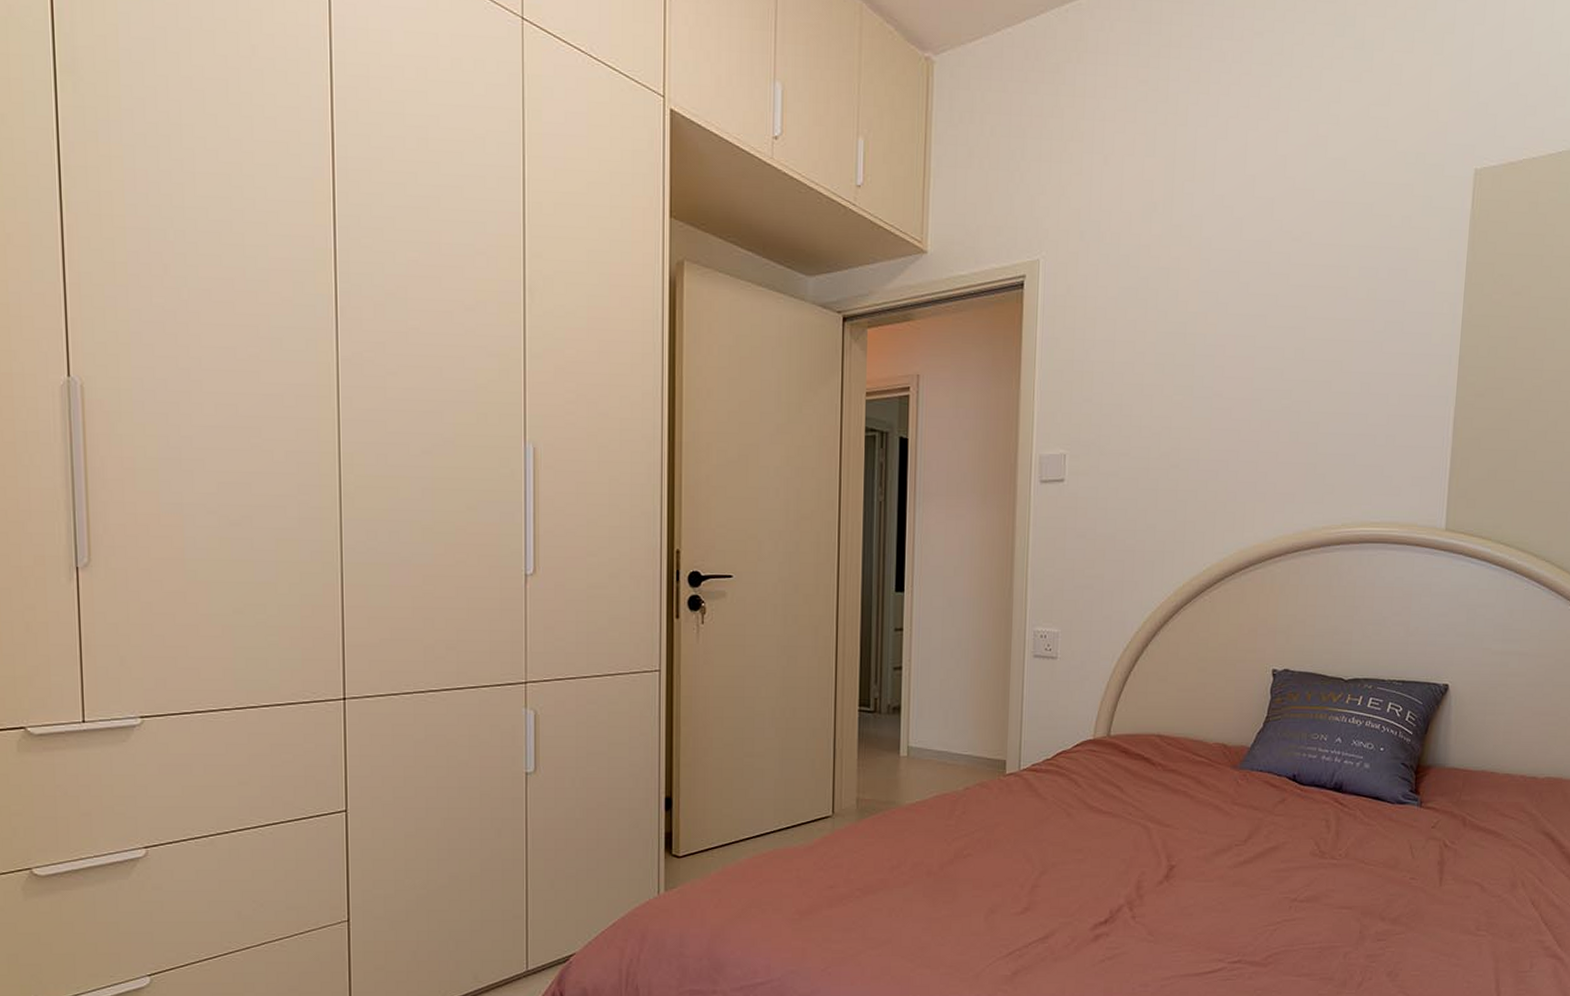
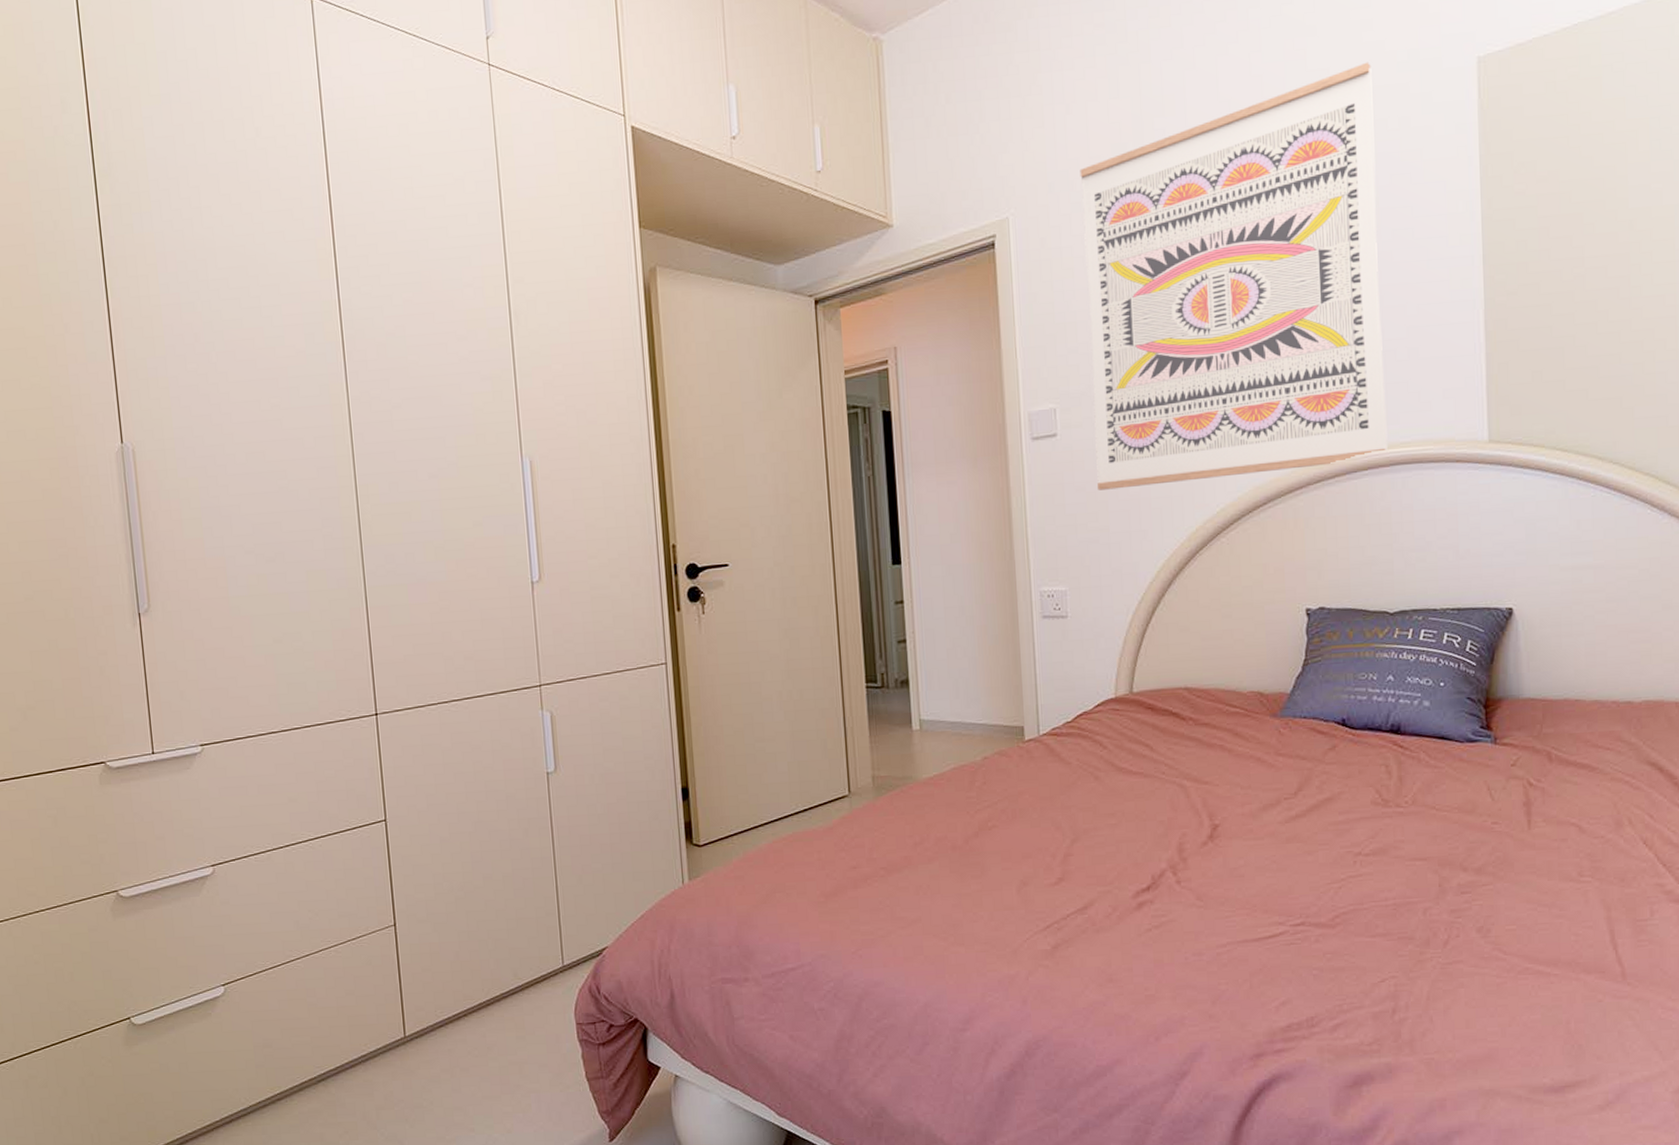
wall art: none [1096,158,1383,539] -> present [1080,62,1388,491]

